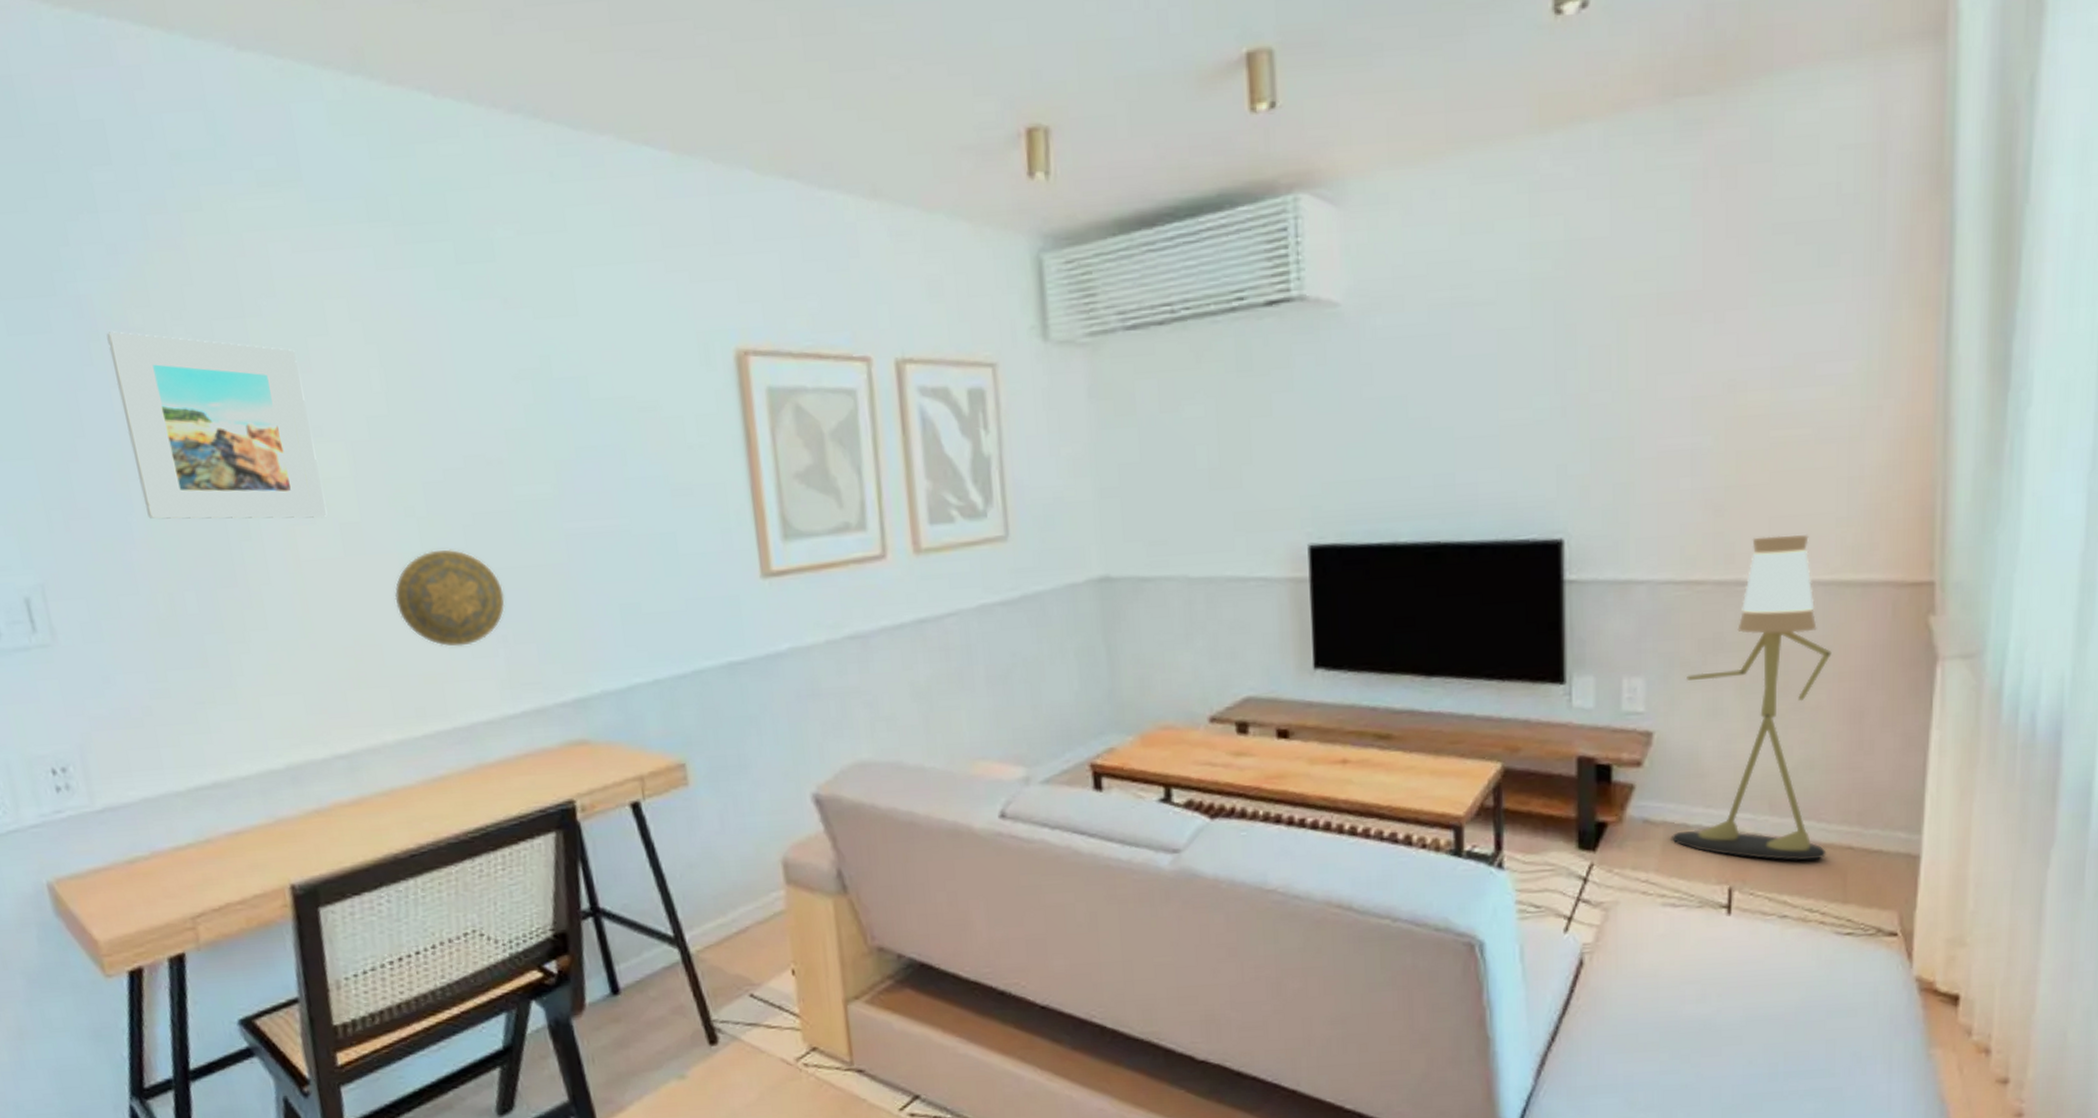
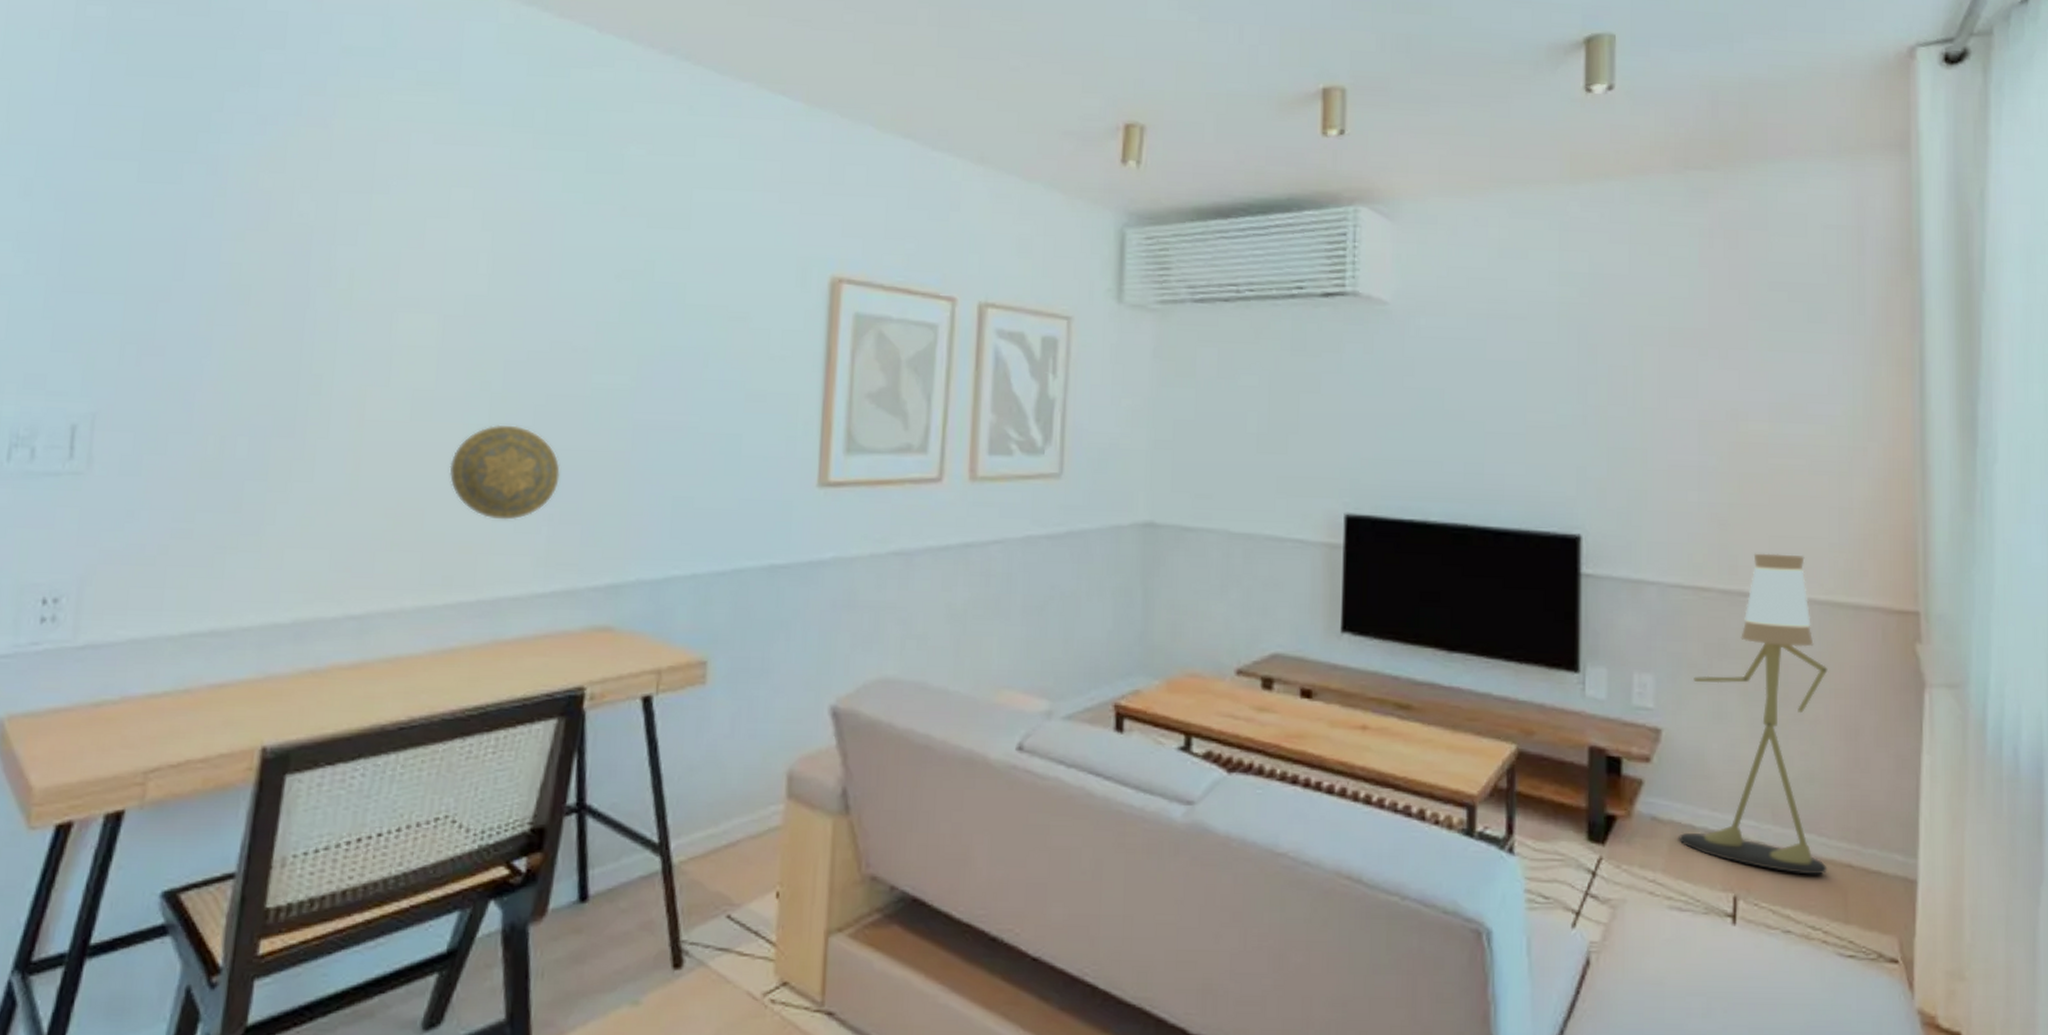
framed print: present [106,331,327,520] -> none [223,190,412,382]

